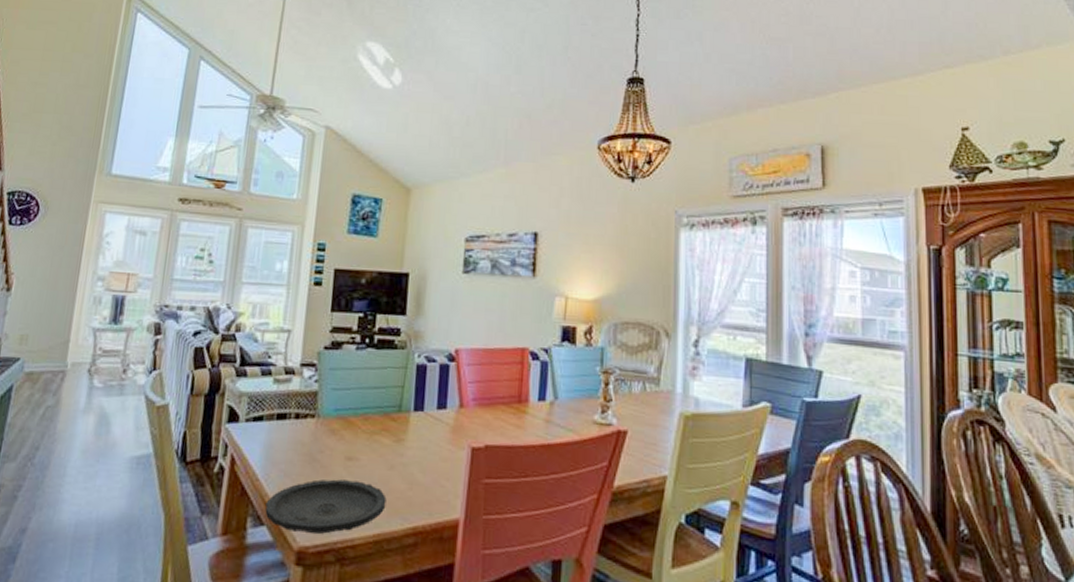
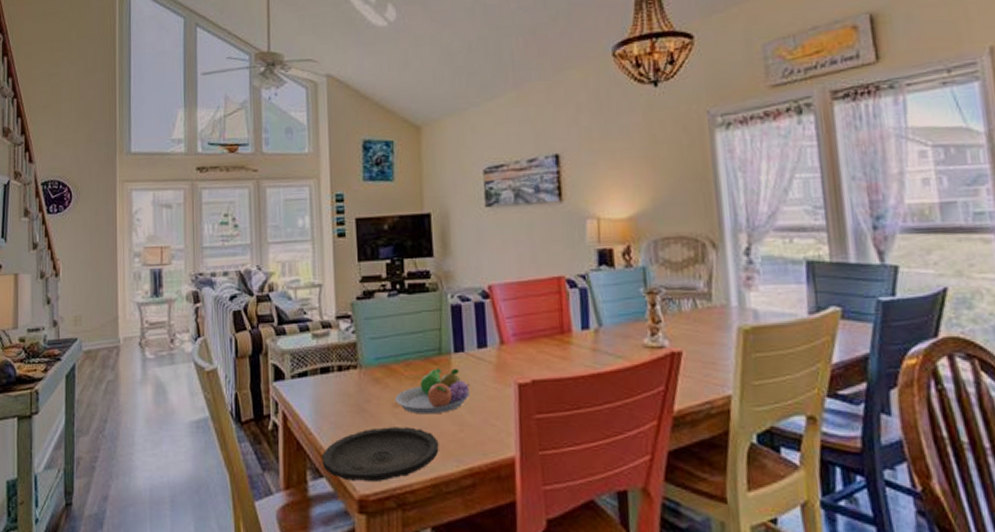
fruit bowl: none [349,425,425,471] -> present [395,368,470,415]

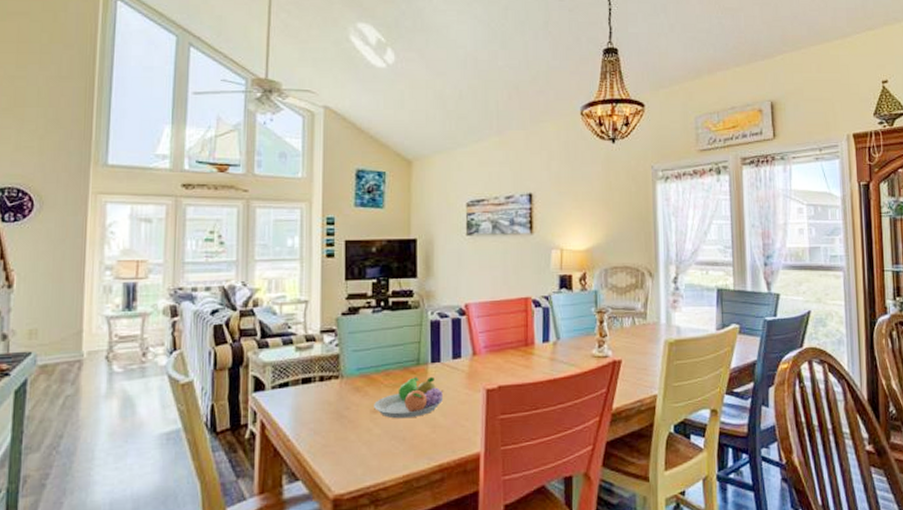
plate: present [322,427,439,481] -> none [299,430,412,482]

